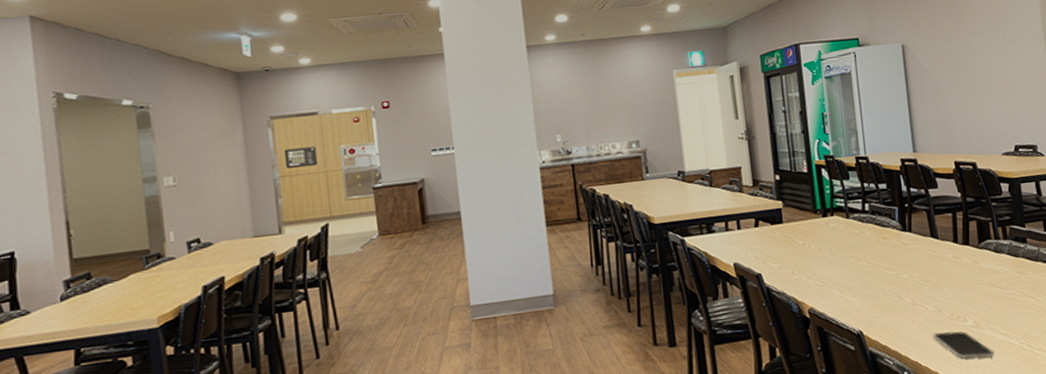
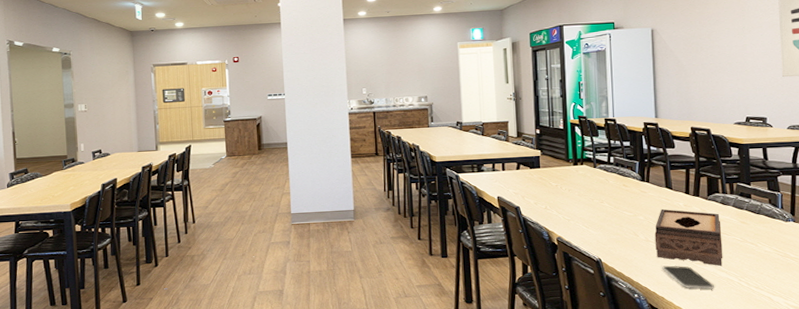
tissue box: none [922,263,1001,328] -> present [654,208,723,266]

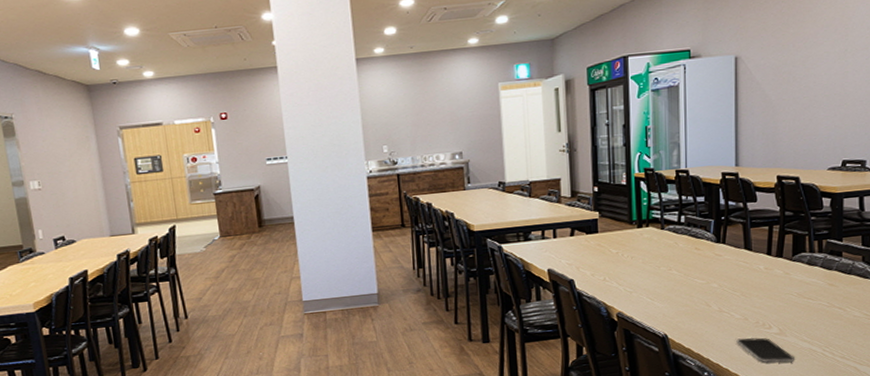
tissue box: present [654,208,723,266] -> none [729,273,806,336]

